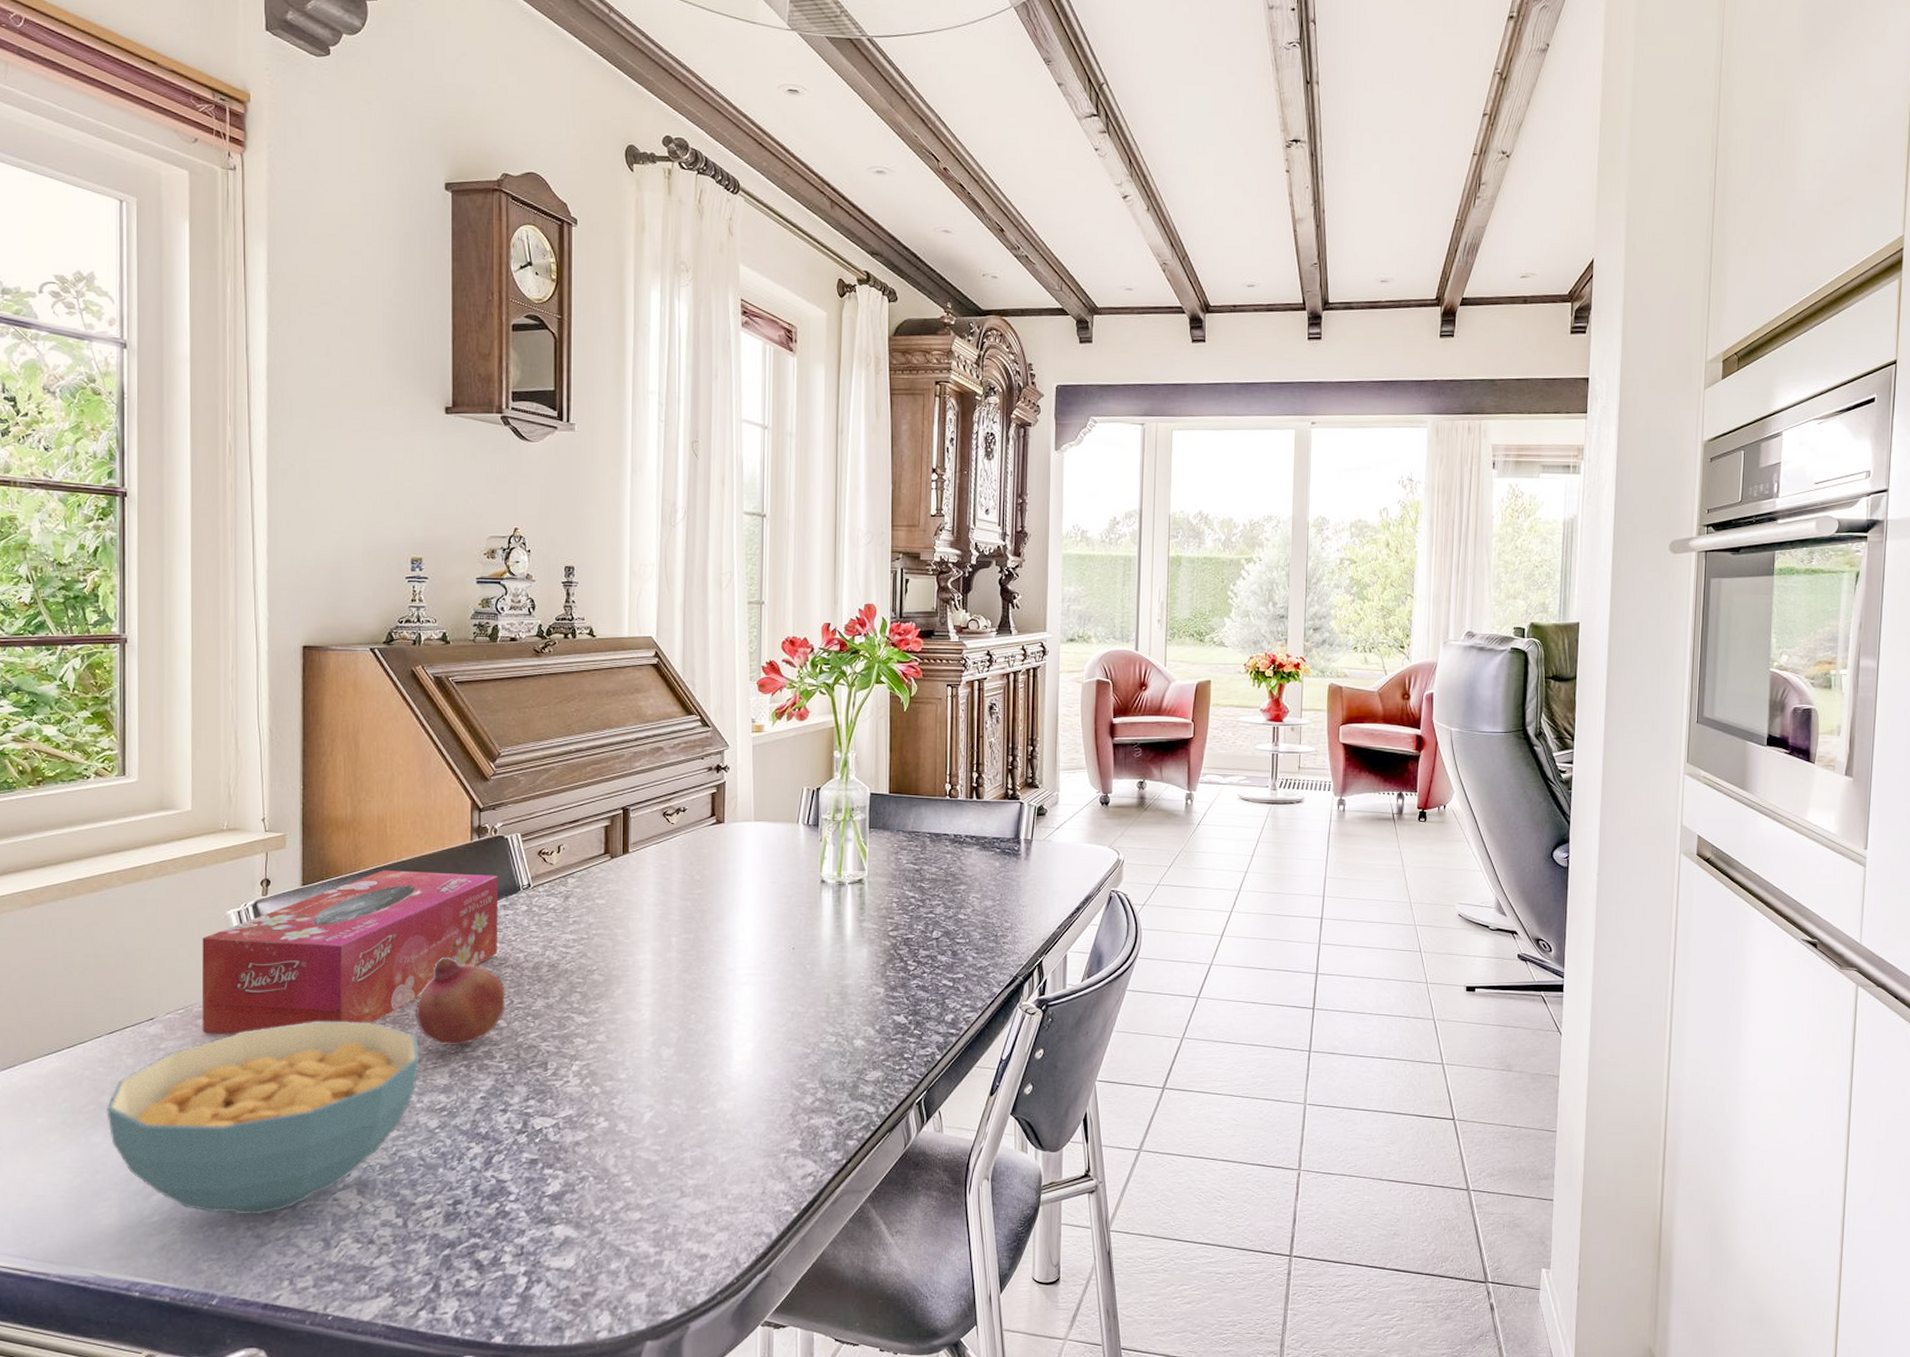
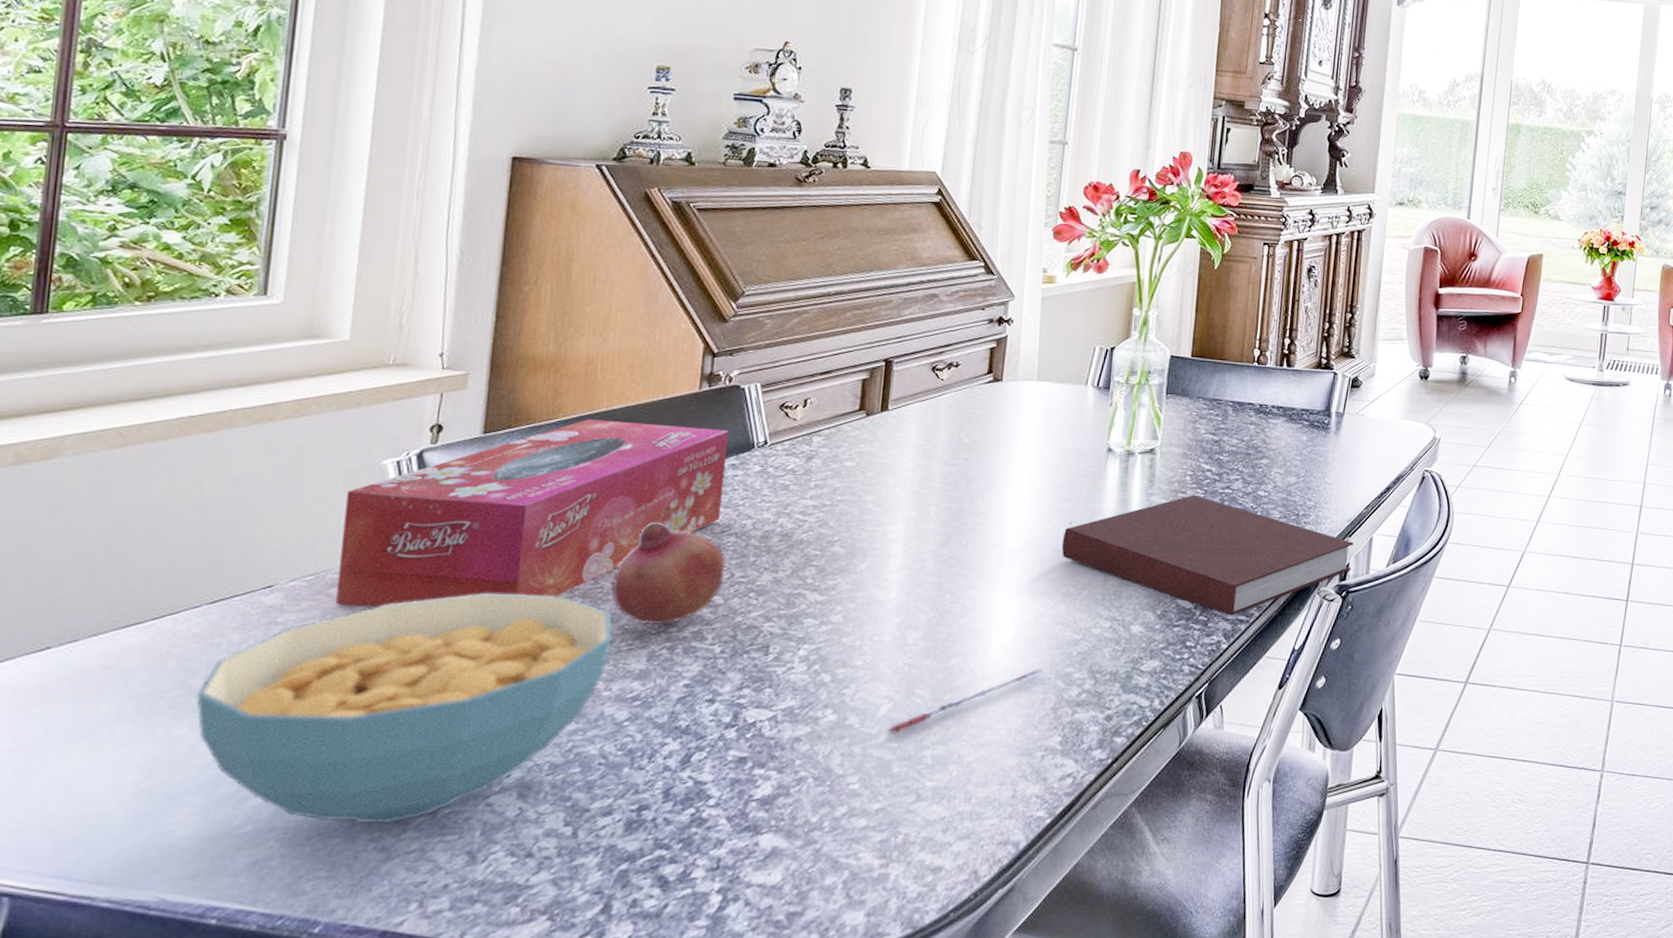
pen: none [652,1079,780,1139] -> present [888,668,1043,735]
notebook: none [787,919,1050,1030] -> present [1061,494,1354,616]

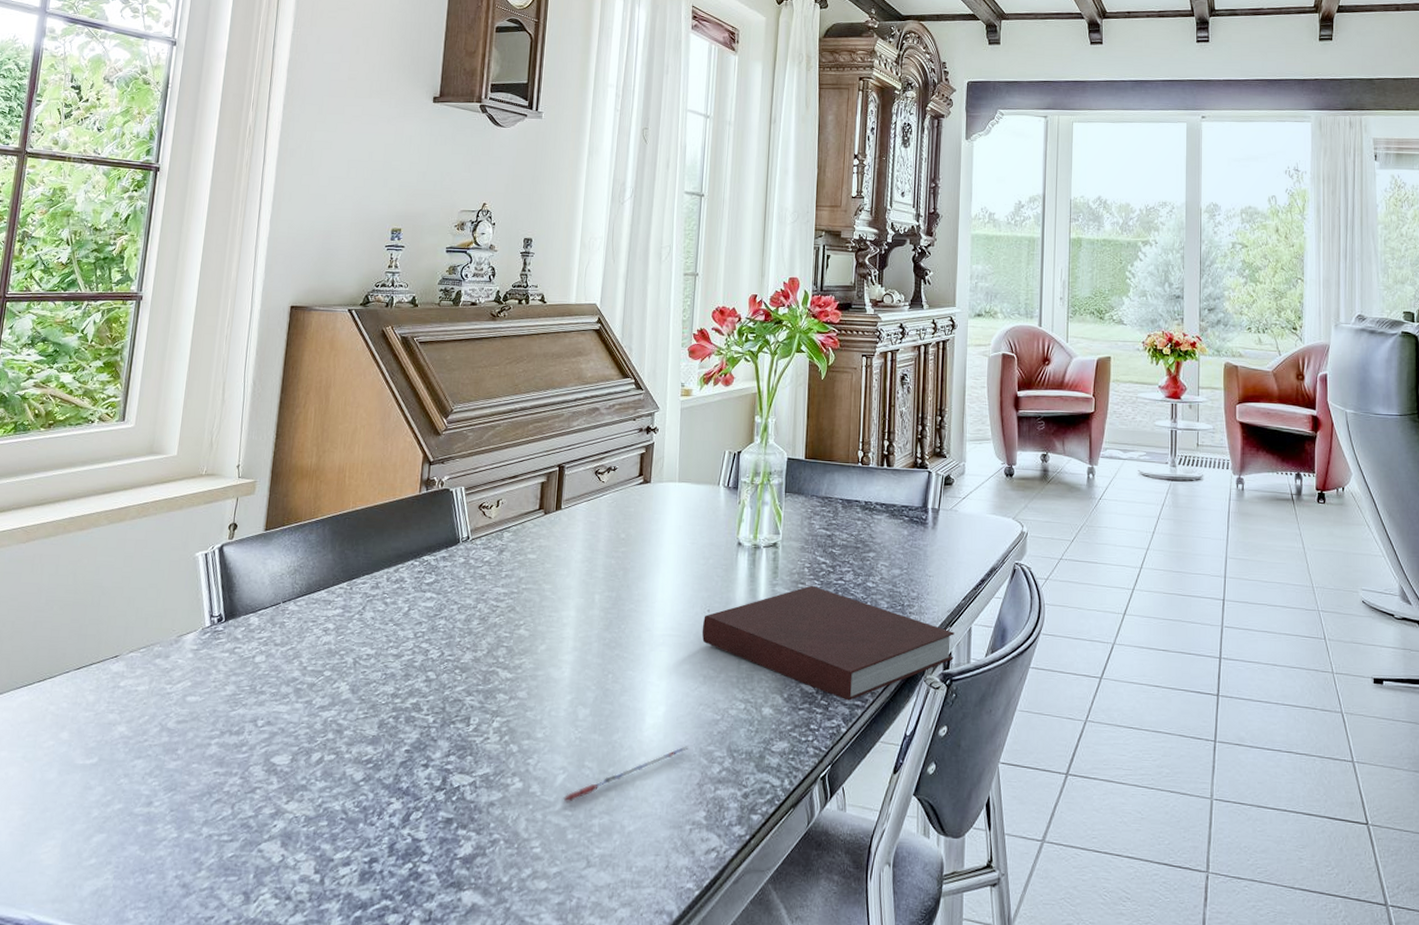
cereal bowl: present [196,594,613,824] -> none [63,666,354,864]
tissue box: present [335,419,730,608] -> none [159,518,441,676]
fruit: present [610,521,727,625] -> none [352,605,439,696]

